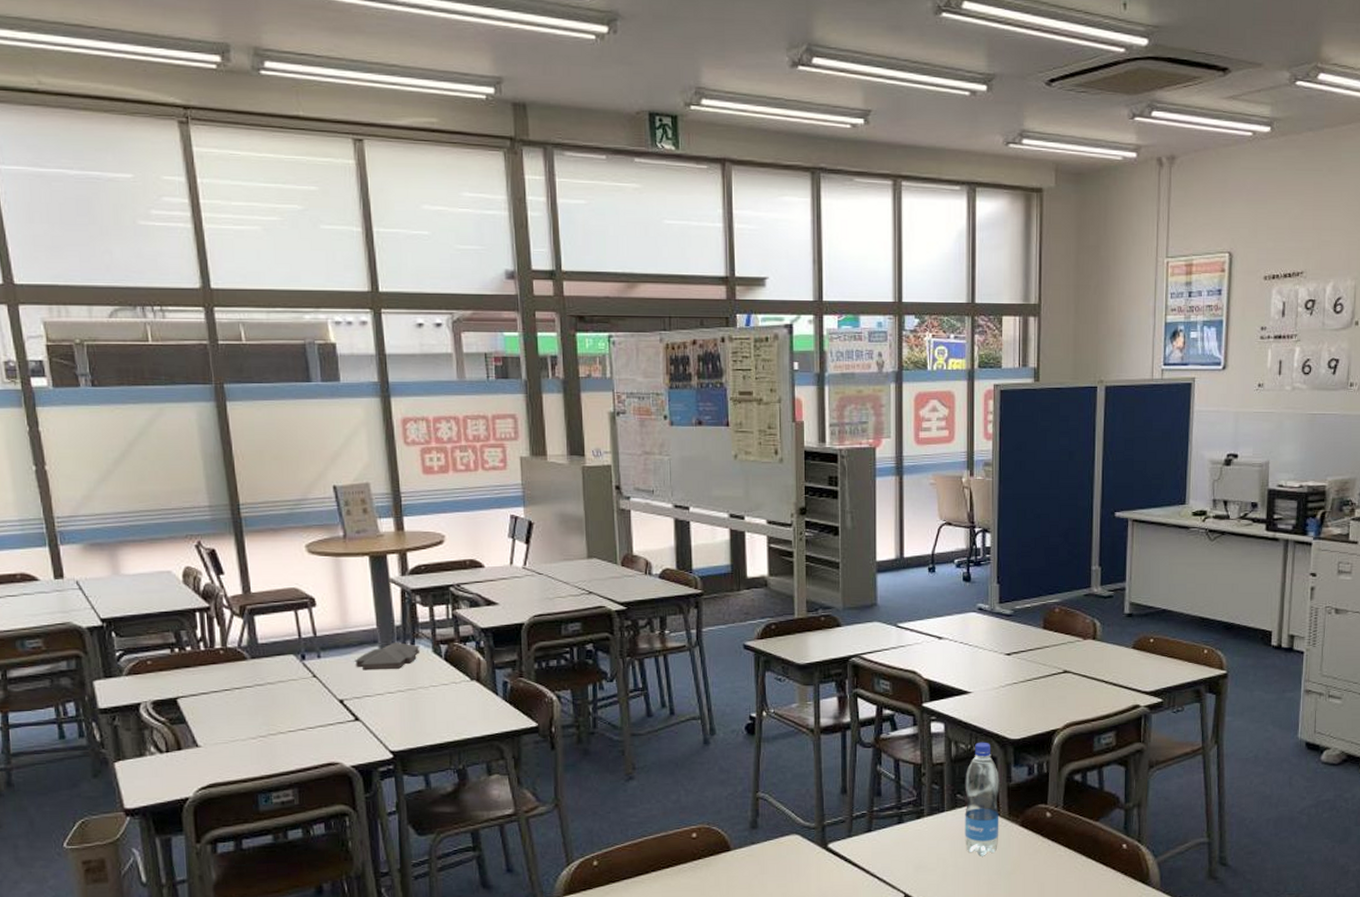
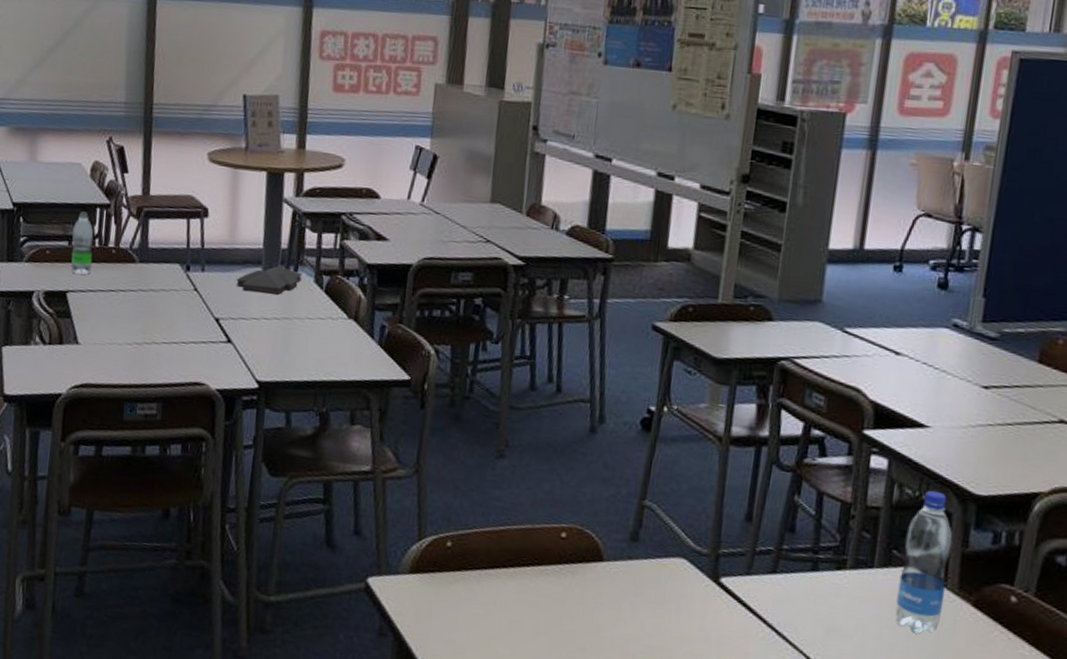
bottle: none [172,618,200,680] -> present [70,211,93,275]

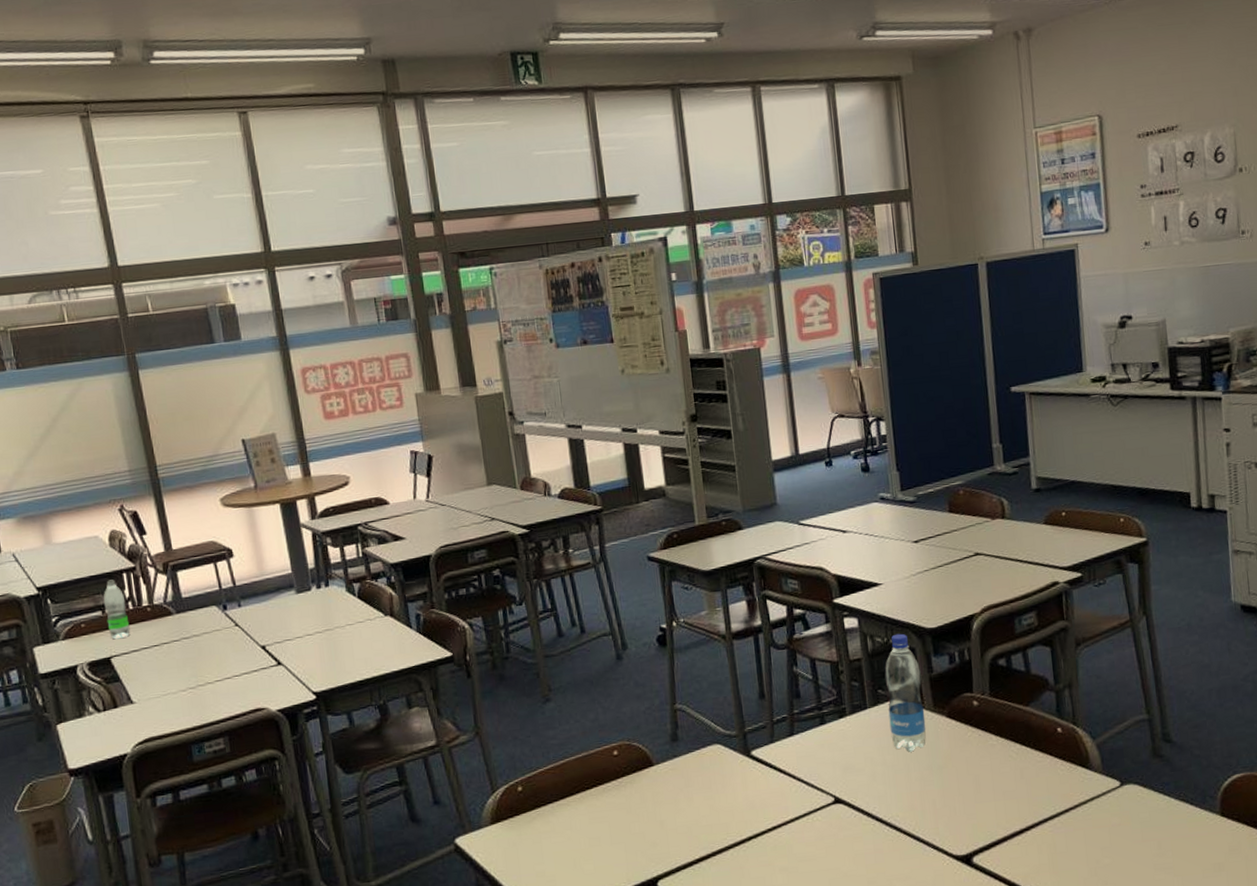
papers: present [235,266,303,295] -> none [272,584,334,615]

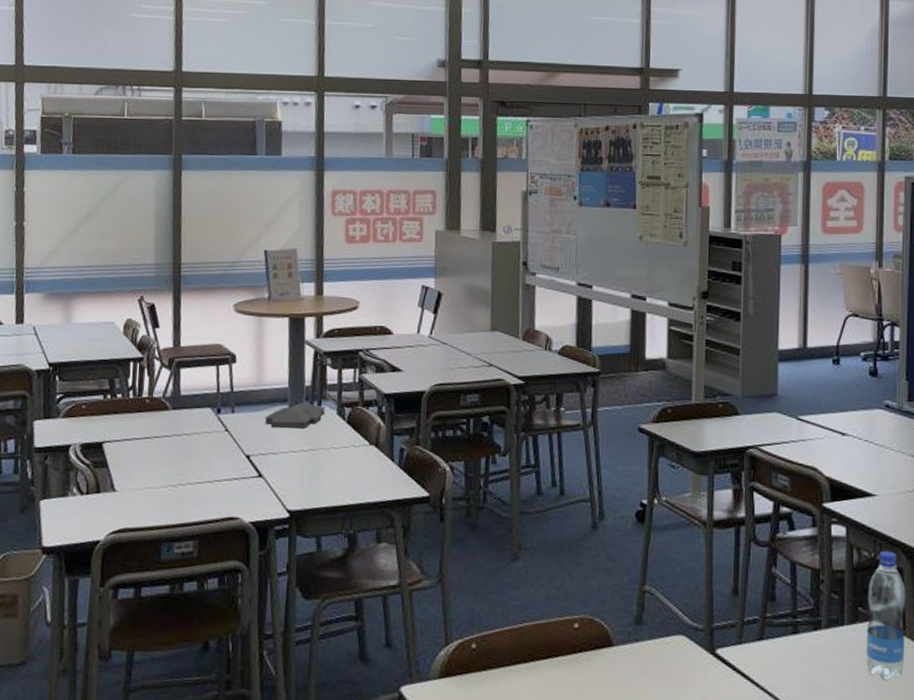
bottle: present [103,579,131,640] -> none [106,366,128,426]
papers: none [272,584,334,615] -> present [263,402,326,429]

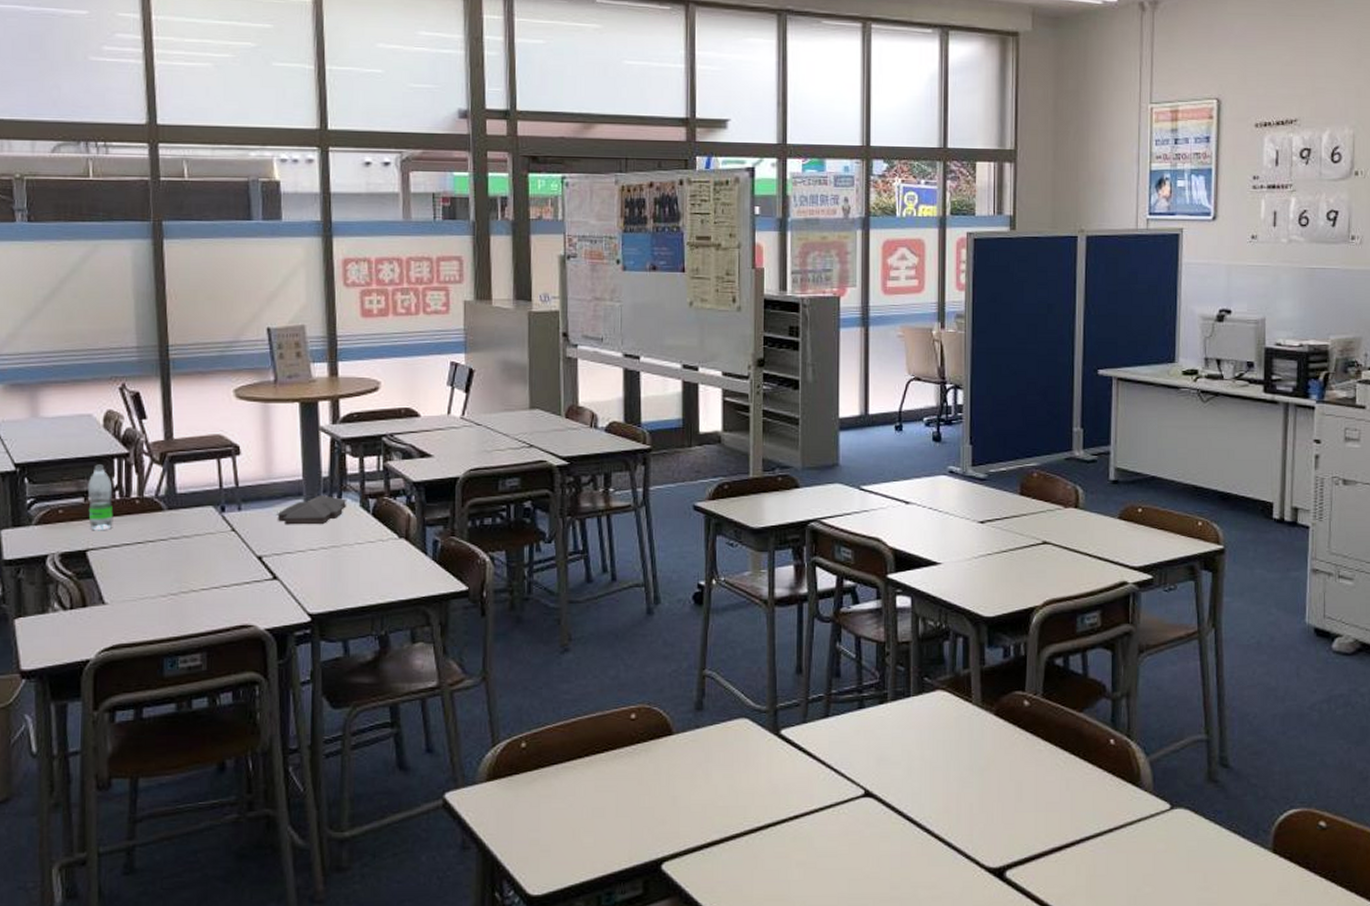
bottle: none [106,366,128,426] -> present [87,464,114,531]
bottle: present [866,550,906,681] -> none [933,619,972,749]

